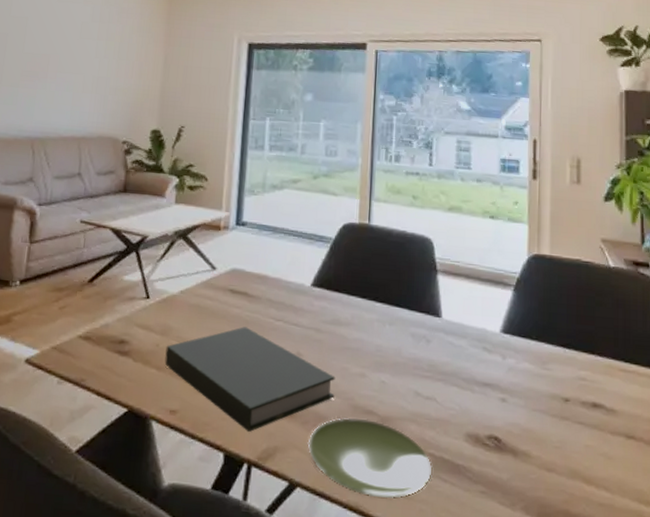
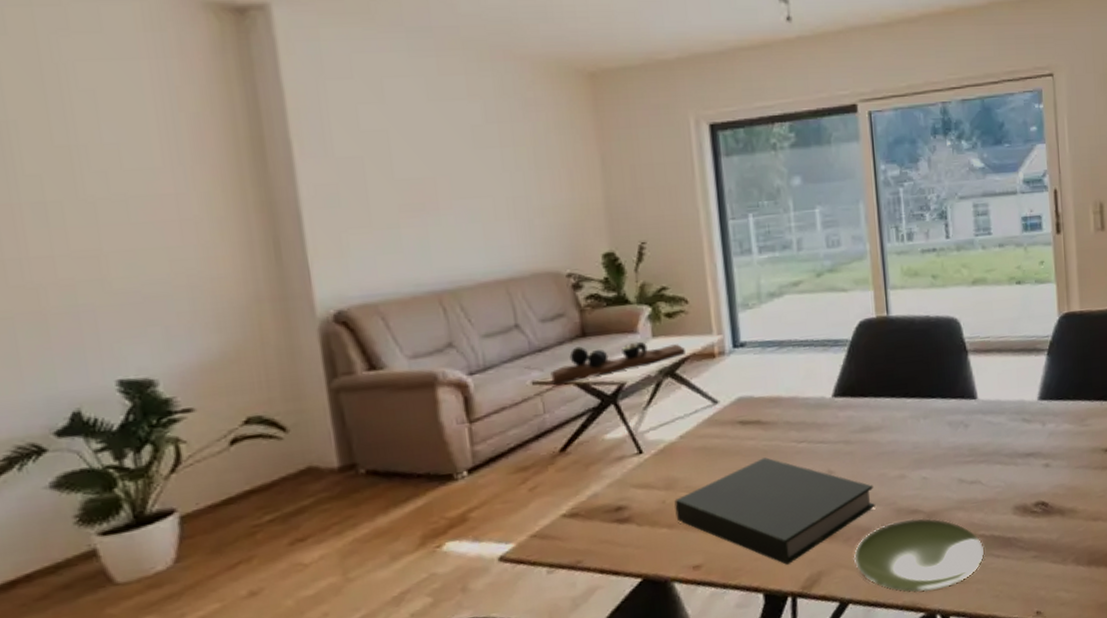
decorative tray: none [94,199,198,227] -> present [550,341,685,386]

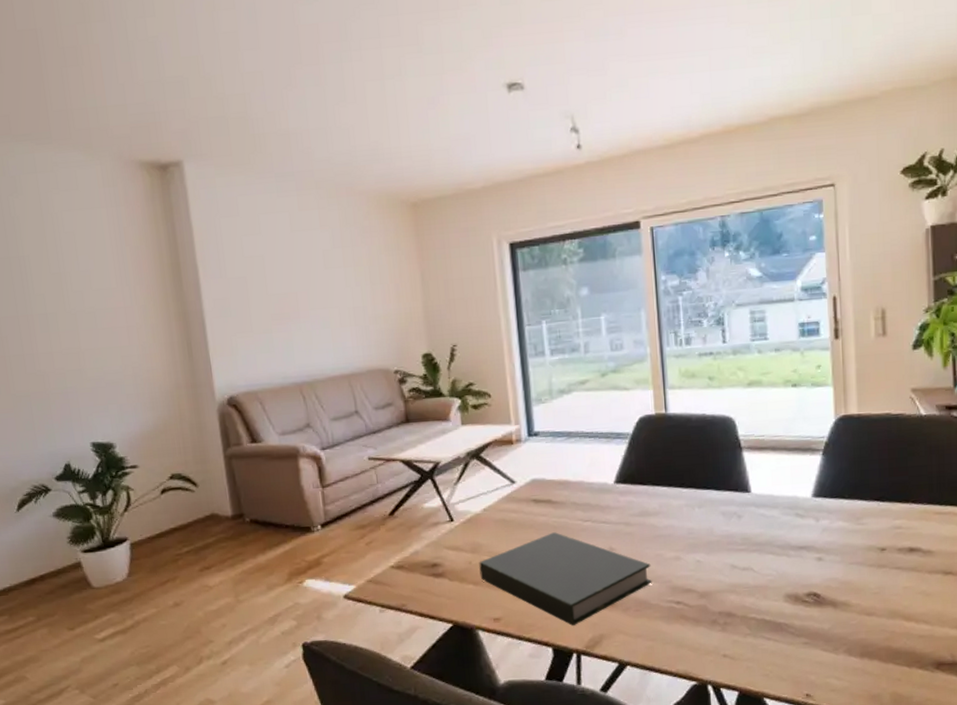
decorative tray: present [550,341,685,386] -> none [382,428,488,462]
plate: present [853,518,984,593] -> none [631,596,755,664]

